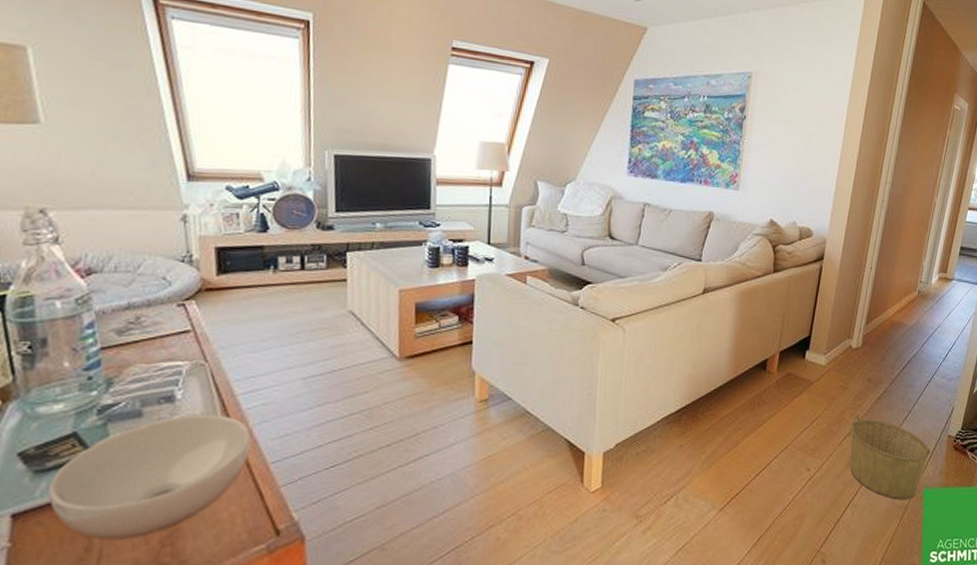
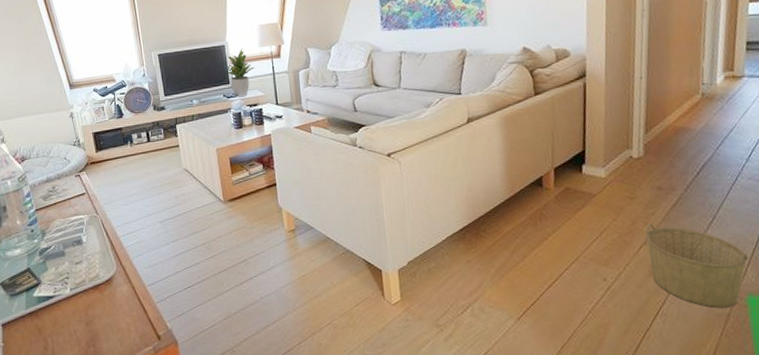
bowl: present [48,415,251,540] -> none [19,252,133,342]
potted plant: none [429,166,467,229] -> present [227,47,255,98]

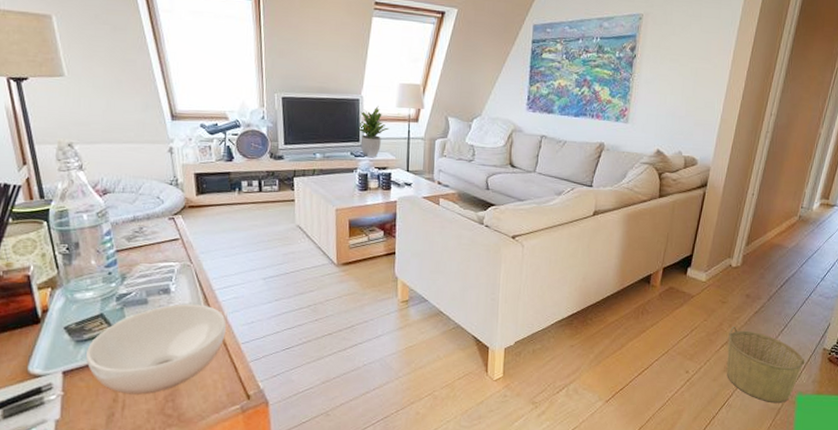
bowl: none [19,252,133,342] -> present [86,304,226,395]

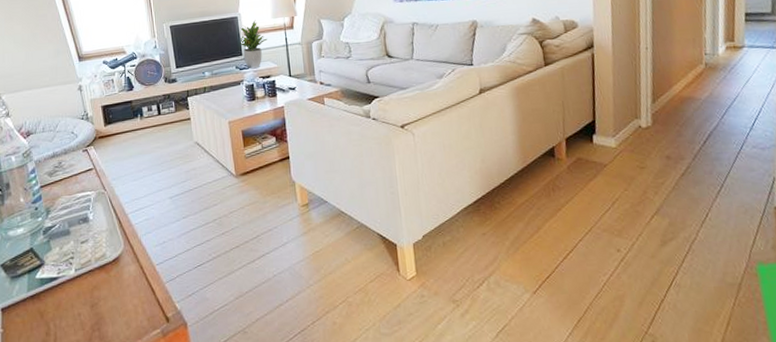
bowl: present [86,304,226,395] -> none [21,229,141,327]
basket: present [726,326,805,403] -> none [656,193,757,277]

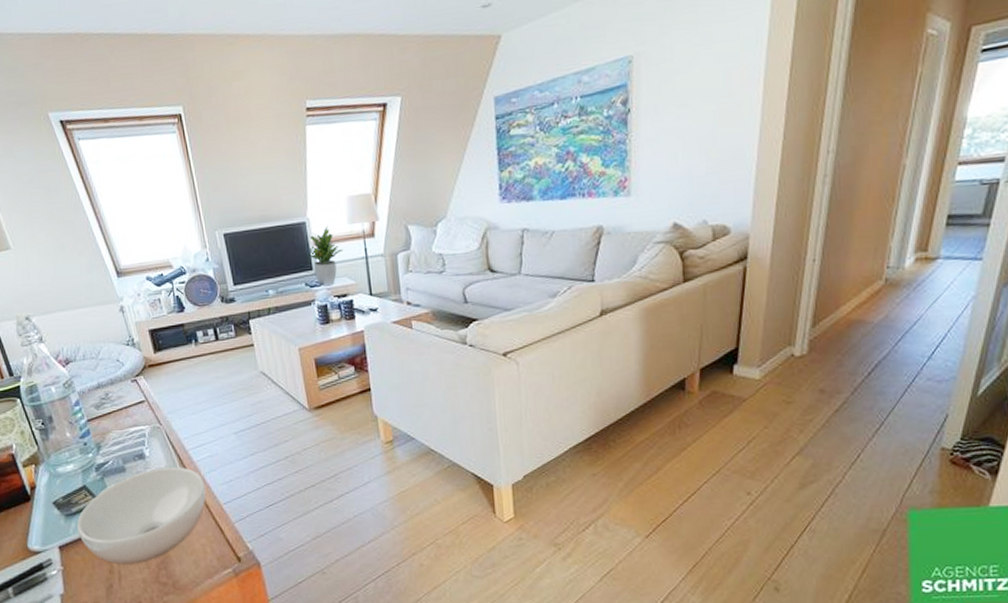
bowl: none [21,229,141,327] -> present [77,467,206,565]

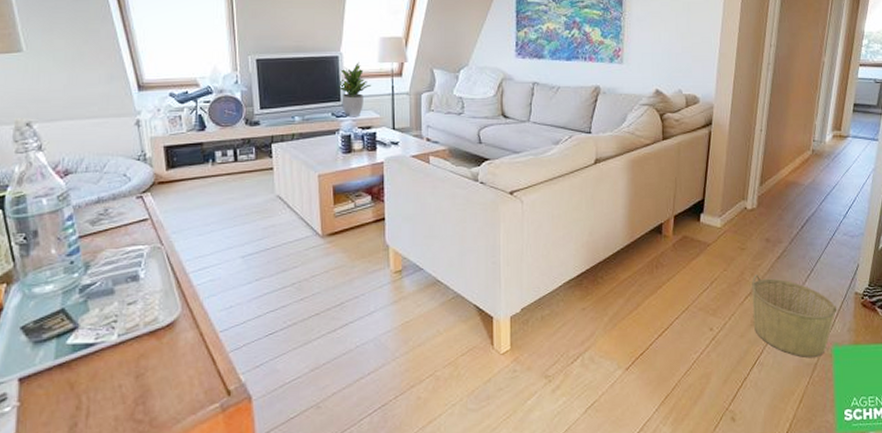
bowl: present [77,467,206,565] -> none [46,290,202,400]
basket: none [800,431,916,523] -> present [752,275,837,357]

